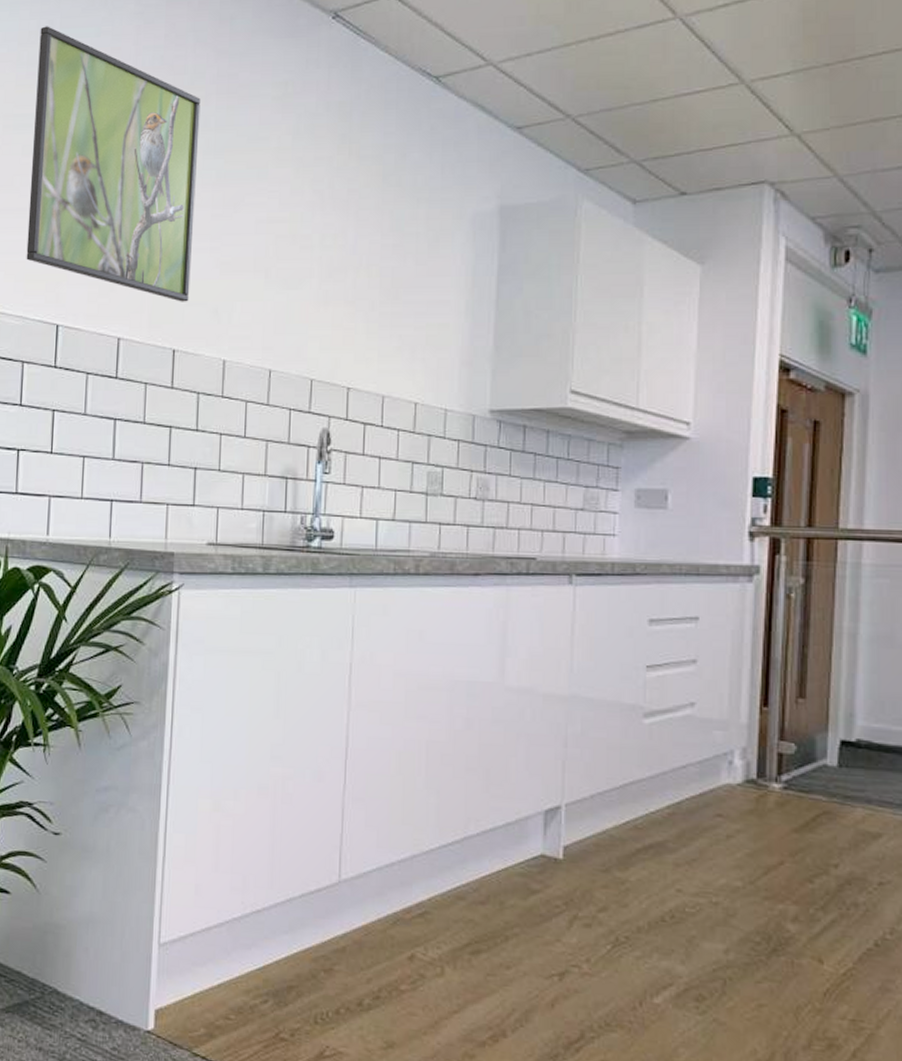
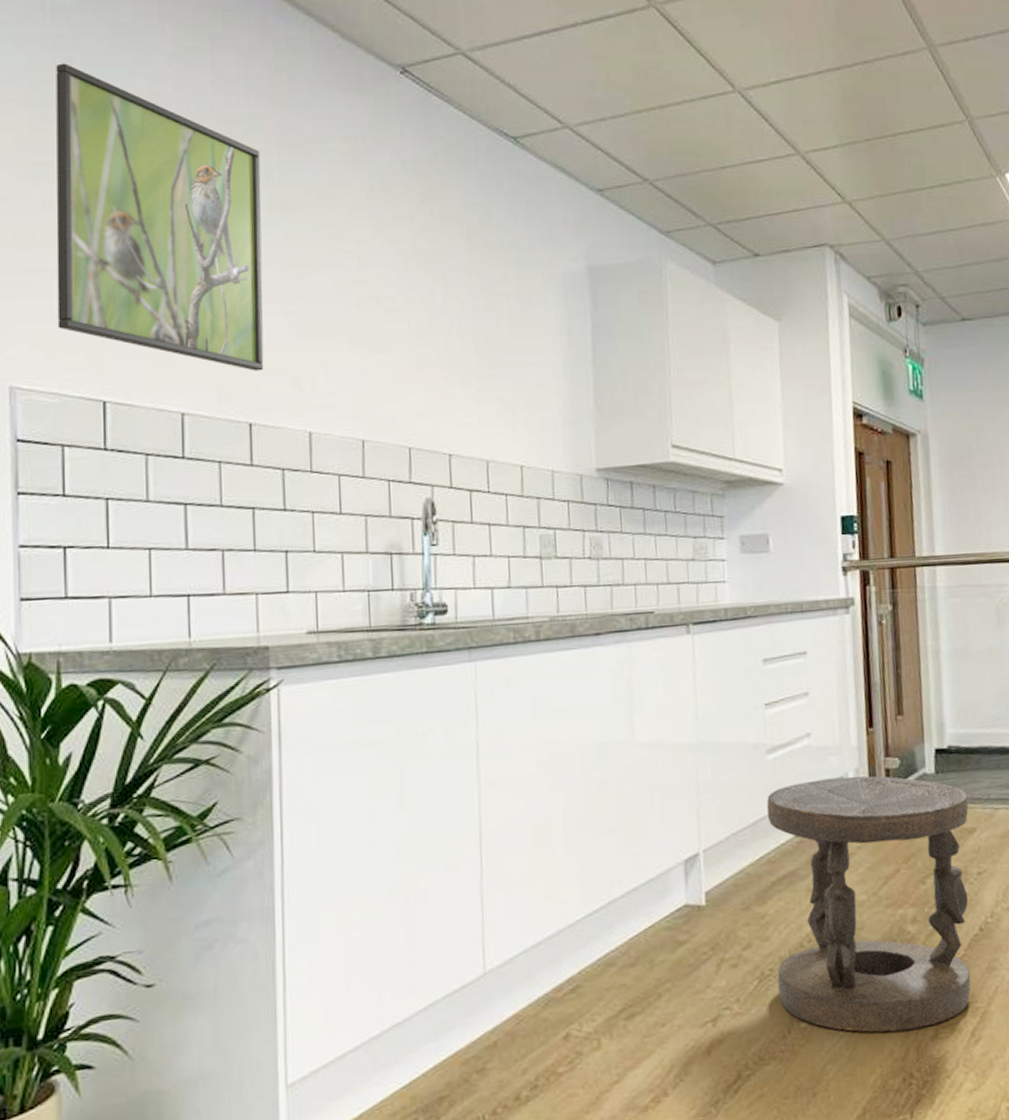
stool: none [633,752,875,1035] -> present [766,775,971,1033]

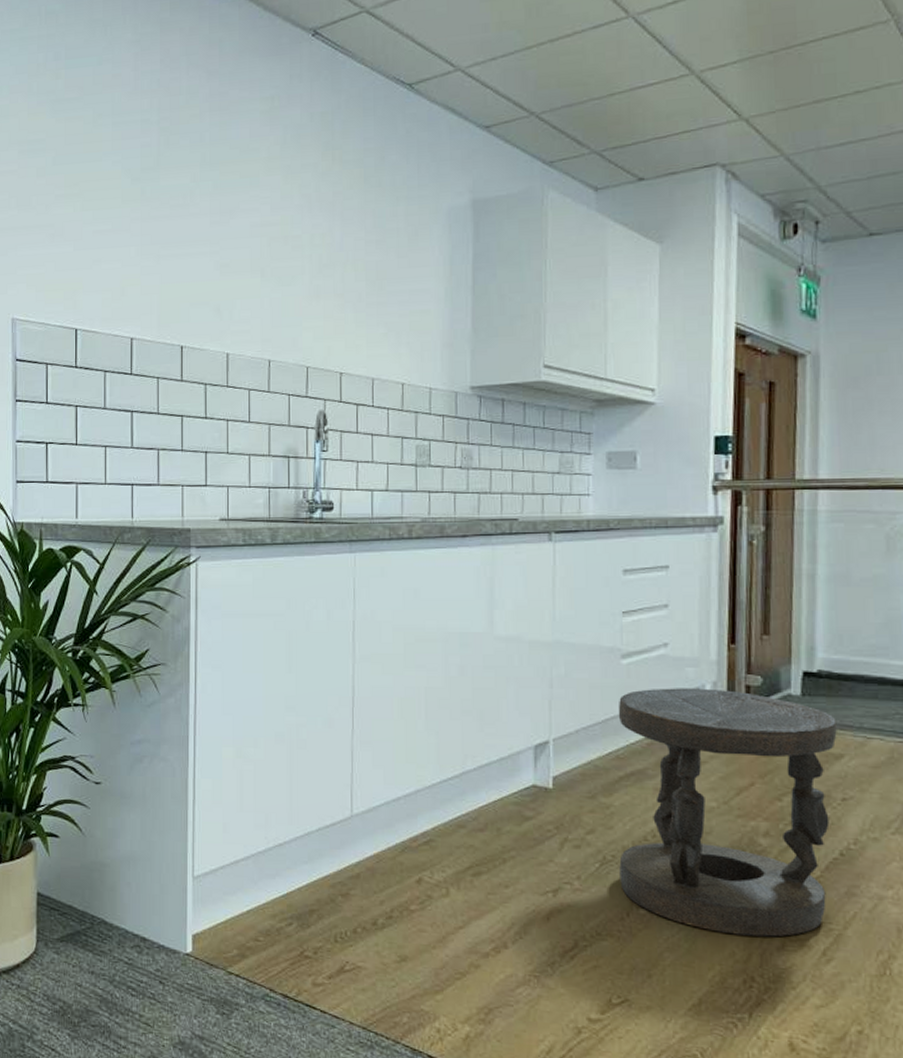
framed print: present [56,63,264,371] -> none [45,58,196,303]

